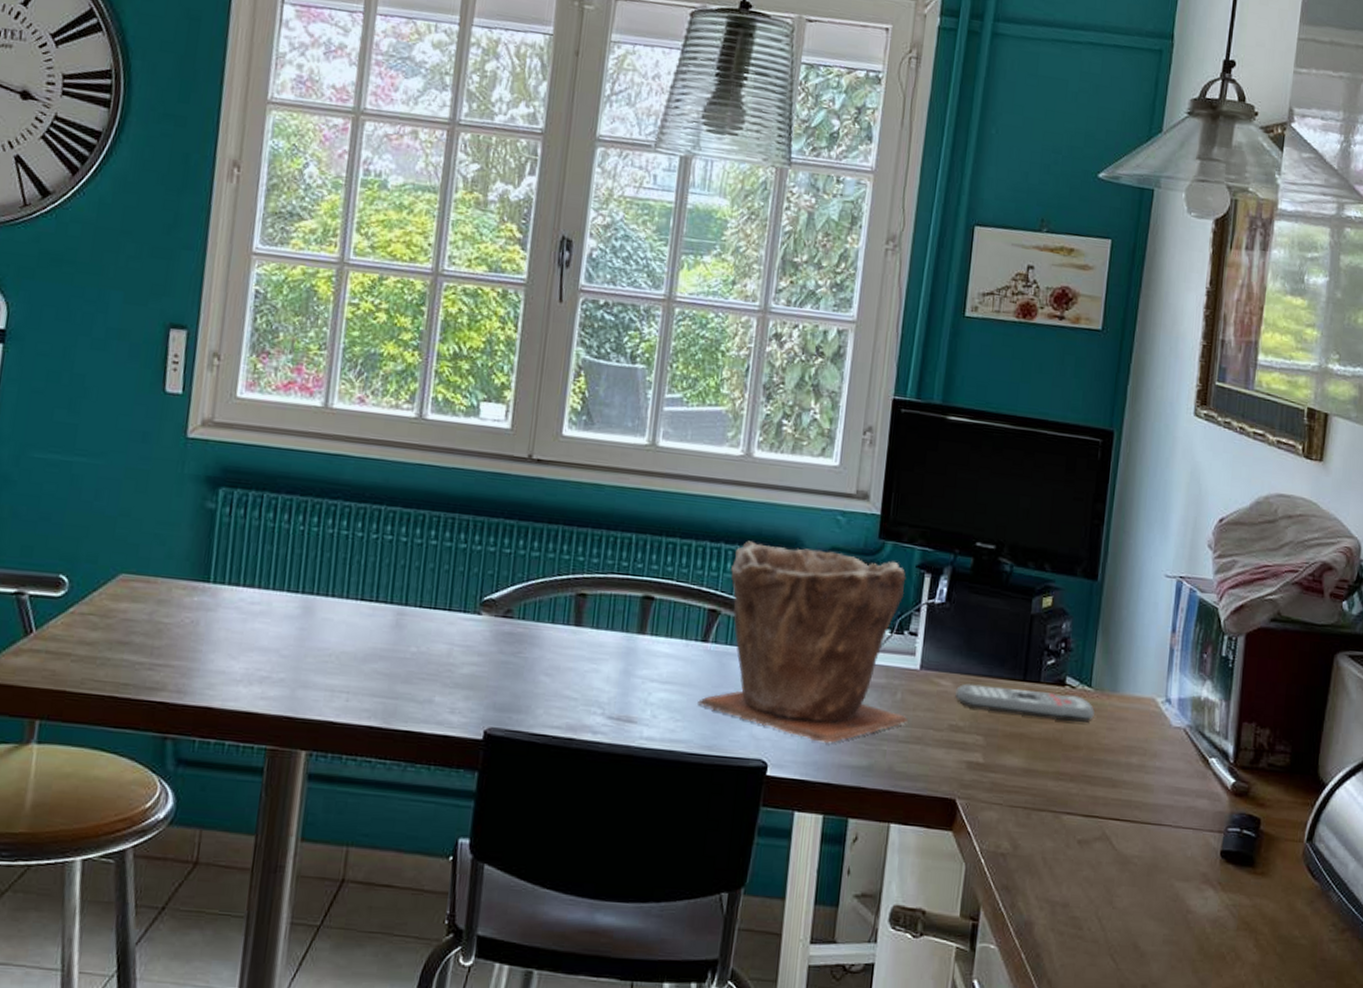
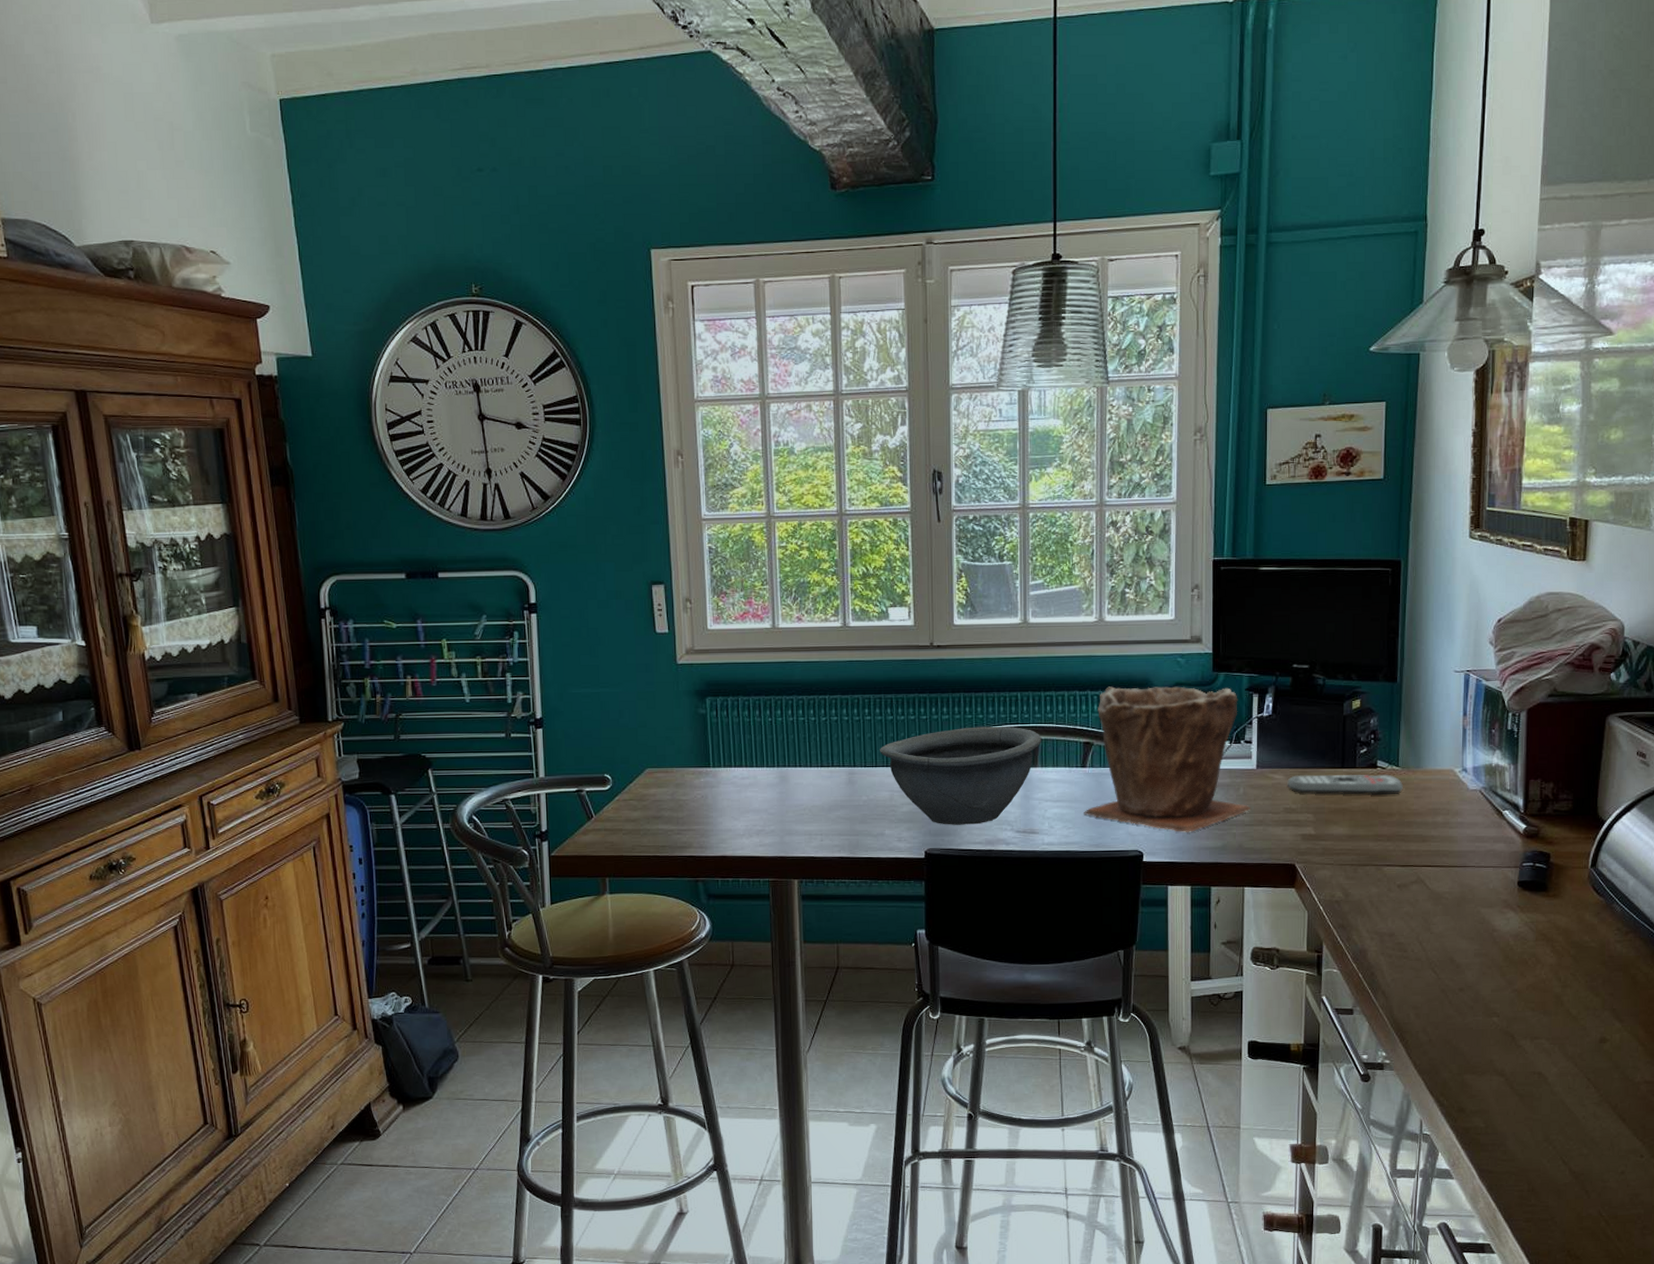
bowl: none [443,571,656,702] -> present [880,726,1041,825]

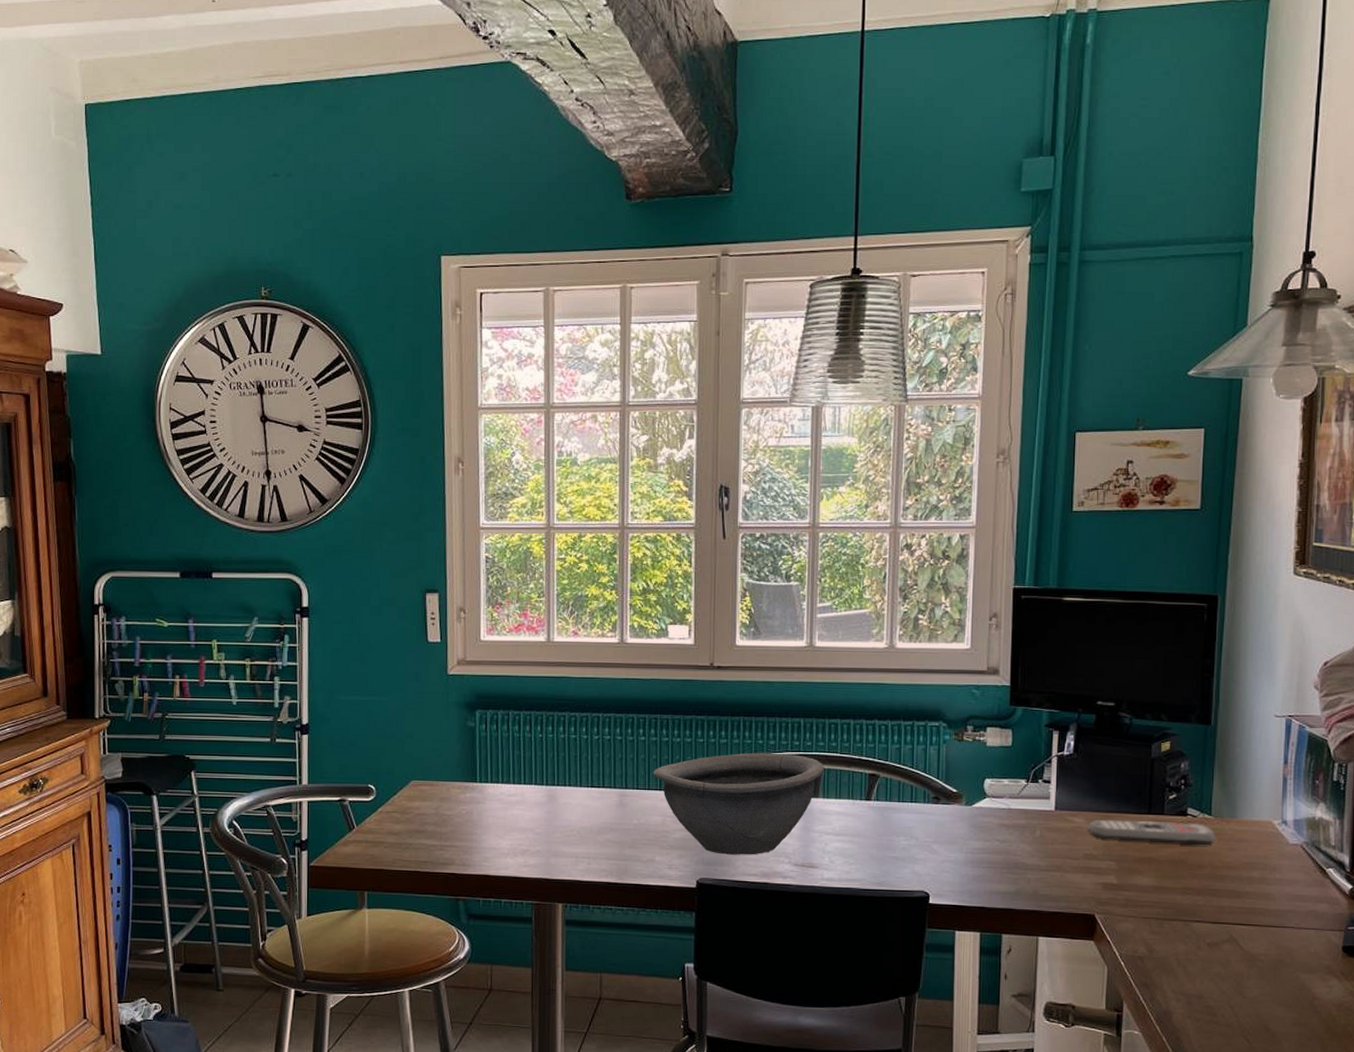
plant pot: present [1084,686,1251,832] -> none [867,716,1048,875]

